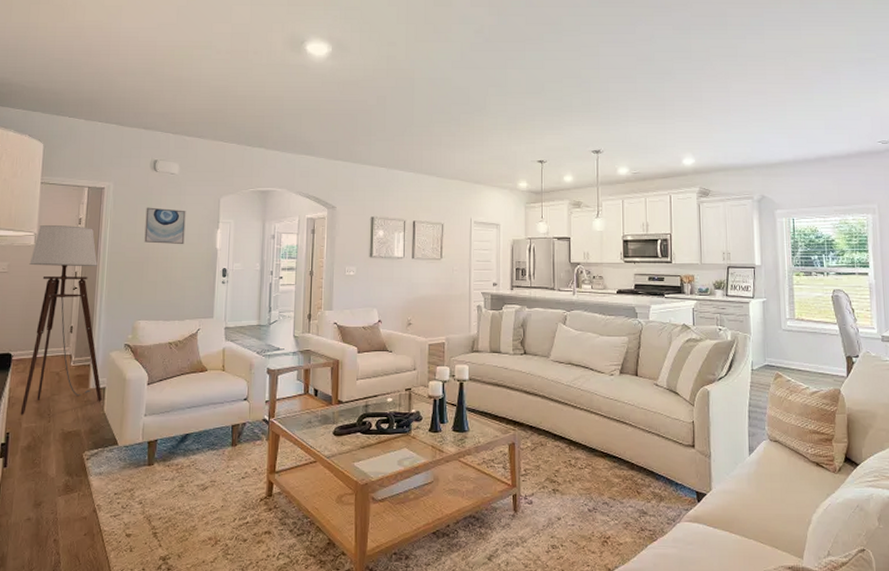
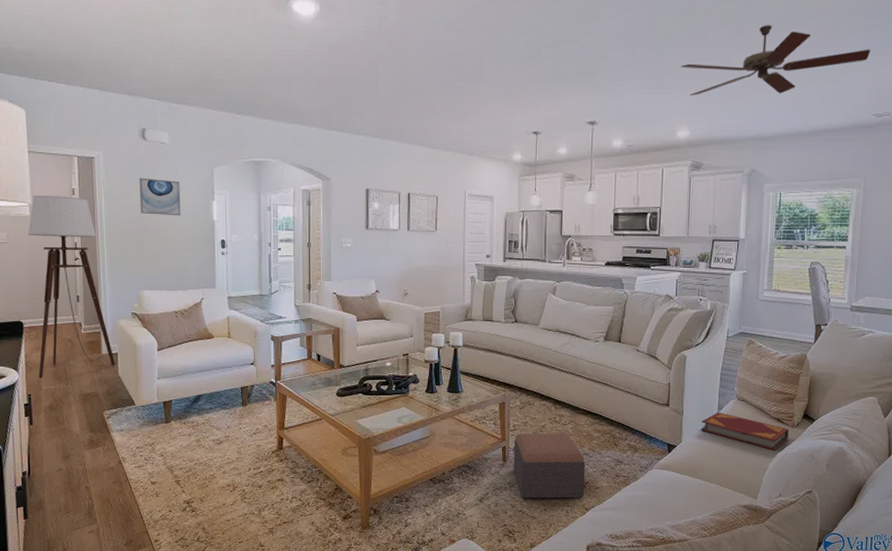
footstool: none [525,478,607,557] -> present [513,432,586,499]
ceiling fan: none [681,59,868,126] -> present [681,25,870,96]
hardback book: none [731,455,831,500] -> present [700,412,789,450]

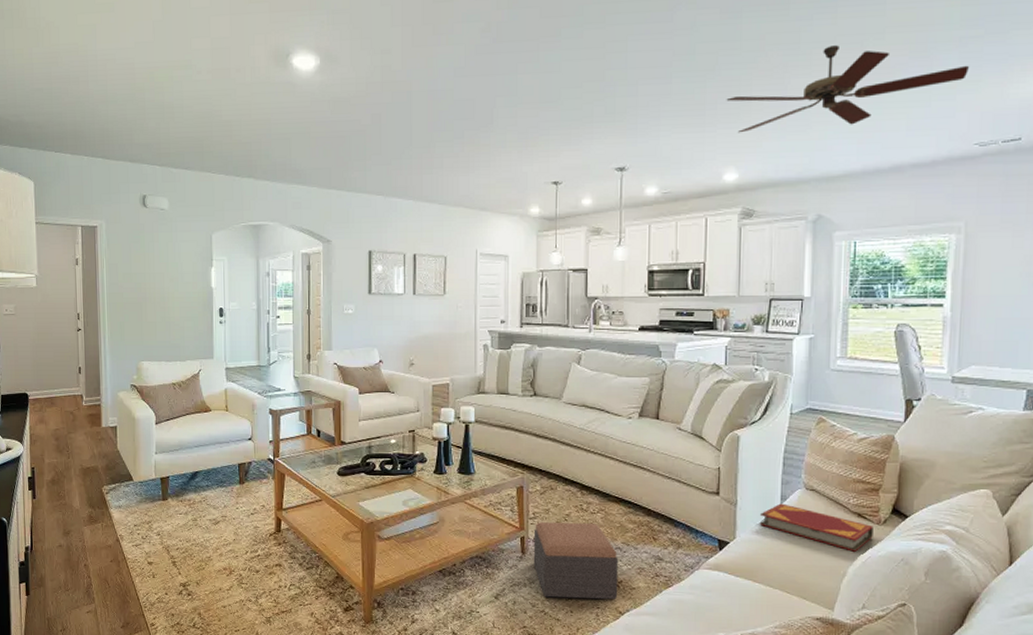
floor lamp: present [27,196,115,378] -> none [34,266,114,452]
wall art: present [139,178,181,216] -> none [139,245,180,284]

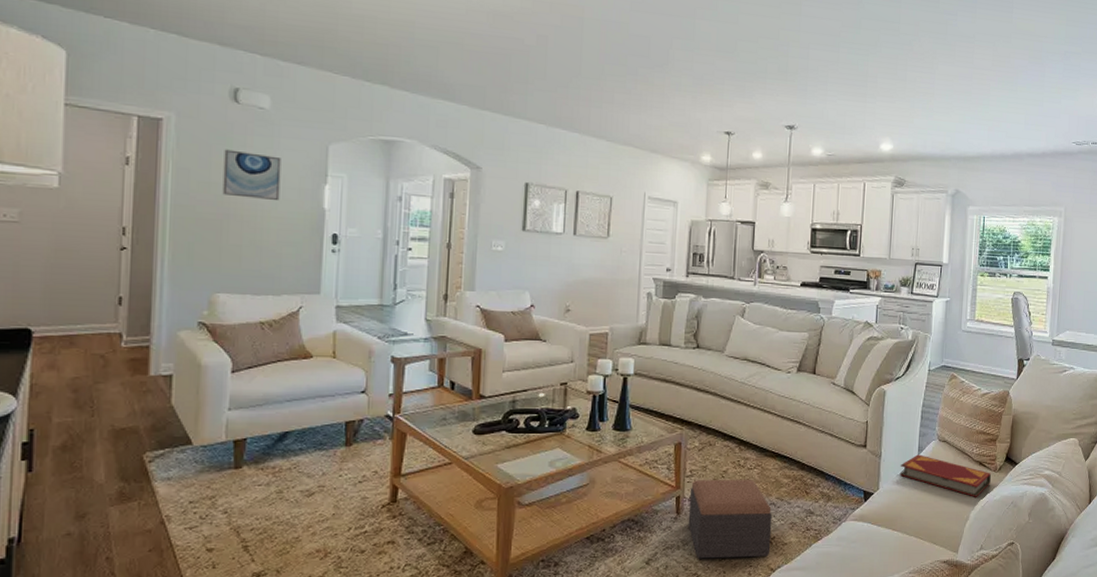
wall art: none [139,245,180,284] -> present [222,149,281,201]
ceiling fan: present [726,45,969,133] -> none [885,41,1070,113]

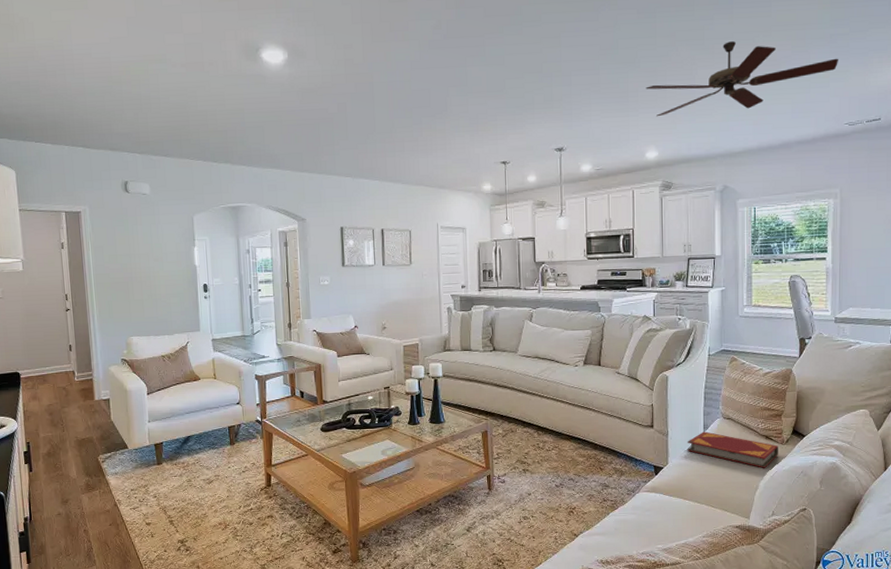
wall art: present [222,149,281,201] -> none [123,228,164,264]
footstool: present [688,479,772,559] -> none [498,458,573,527]
ceiling fan: none [885,41,1070,113] -> present [645,41,838,117]

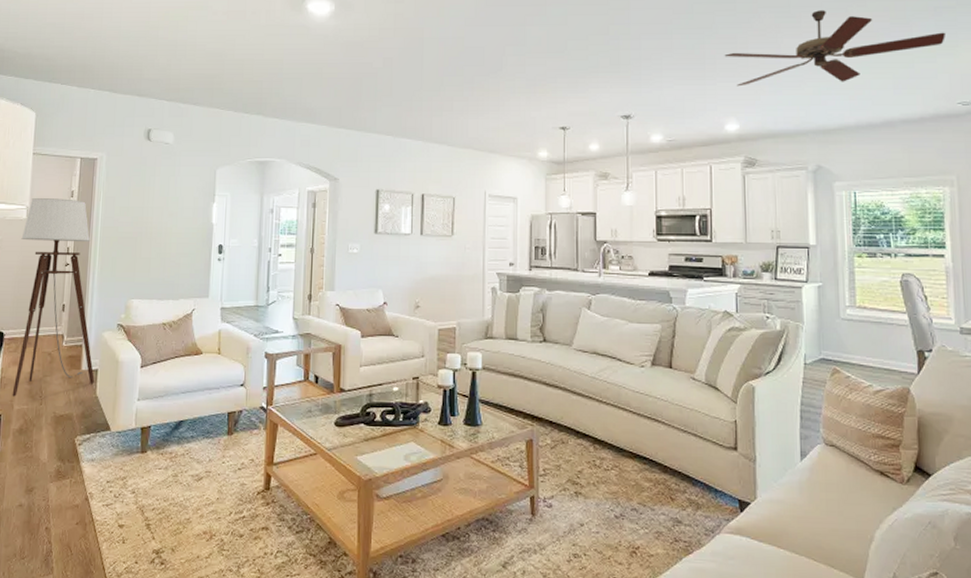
floor lamp: none [21,250,108,427] -> present [12,198,94,397]
hardback book: present [687,431,778,468] -> none [779,460,898,514]

